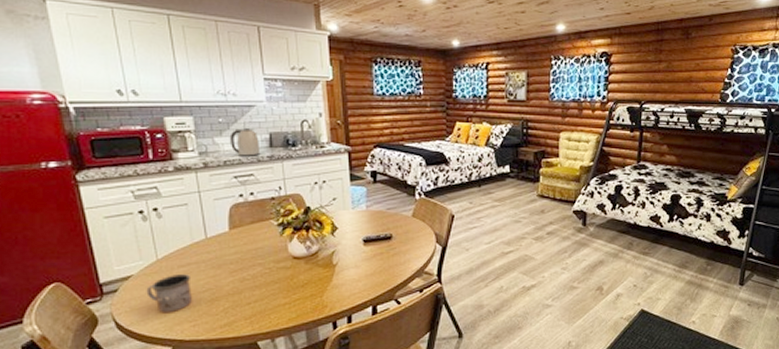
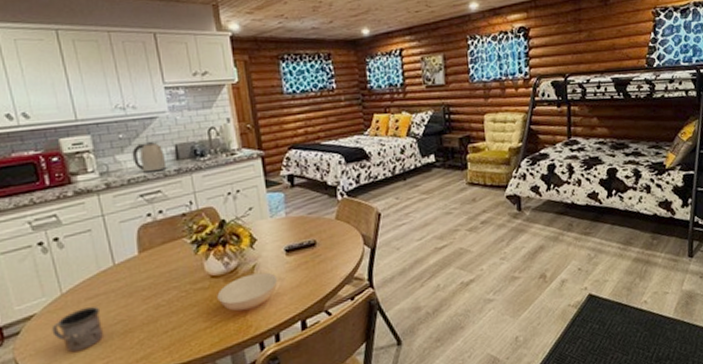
bowl: none [298,259,354,292] -> present [217,272,278,312]

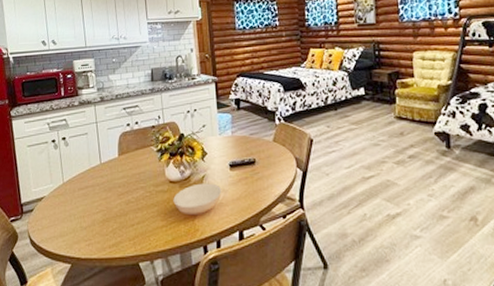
mug: present [51,307,104,353] -> none [54,196,89,232]
kettle: present [132,142,167,174] -> none [120,66,144,91]

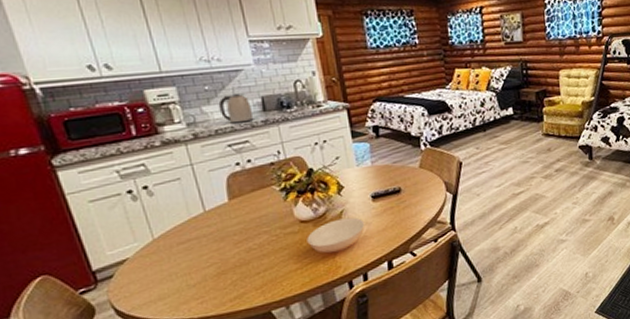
kettle: none [120,66,144,91] -> present [218,94,254,125]

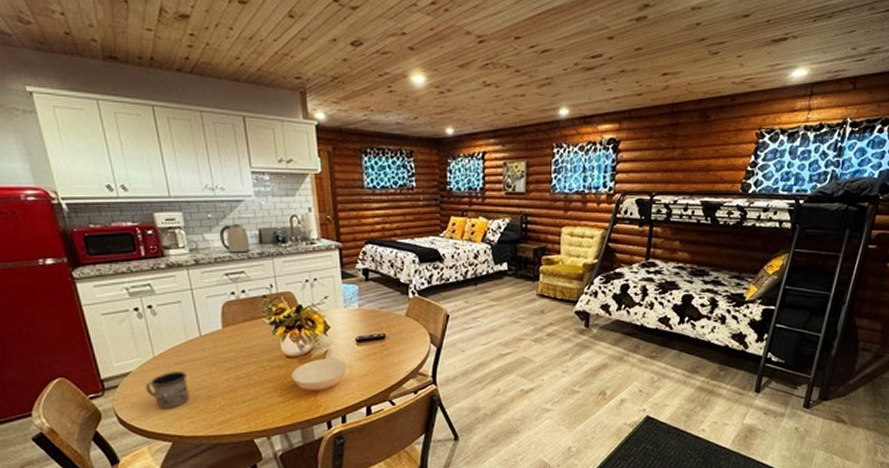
mug: none [145,251,198,294] -> present [145,372,190,410]

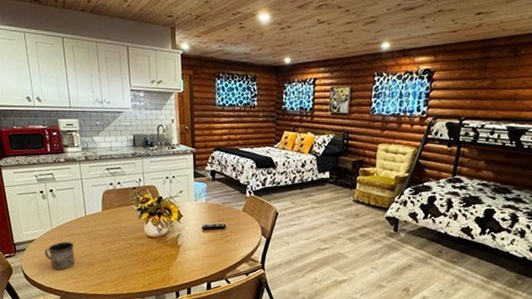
kettle: present [219,224,251,254] -> none [104,130,126,154]
bowl: present [291,358,348,392] -> none [151,240,194,267]

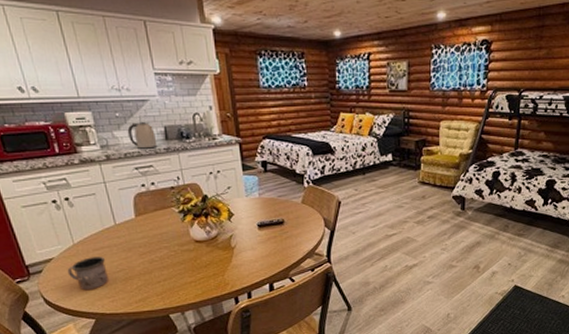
kettle: none [104,130,126,154] -> present [127,122,158,150]

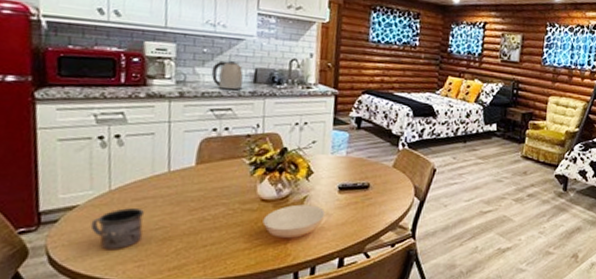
bowl: none [200,242,251,272] -> present [262,204,326,239]

